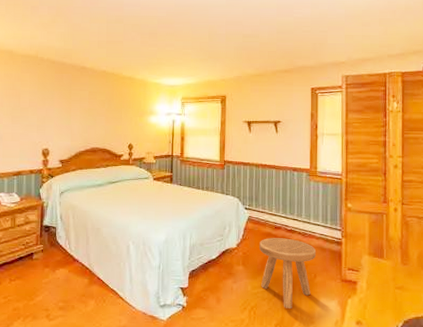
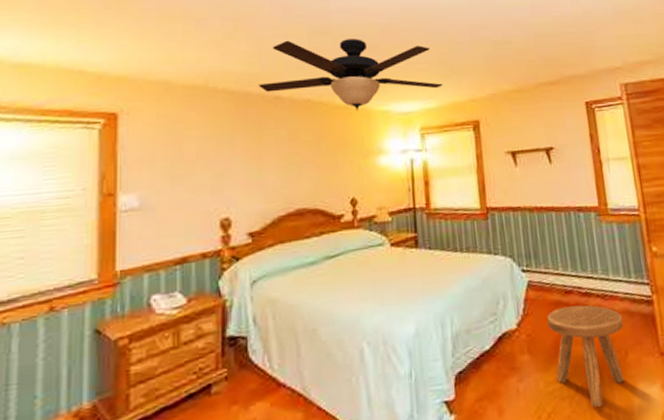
ceiling fan: none [71,26,202,82] -> present [258,39,443,112]

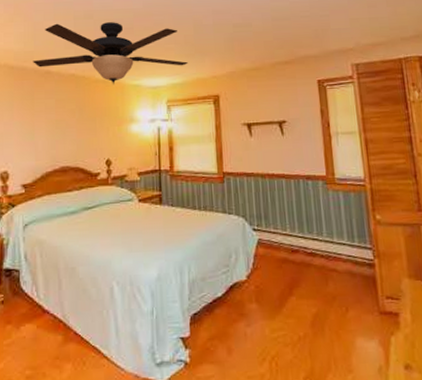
stool: present [547,304,625,407] -> none [274,263,346,355]

